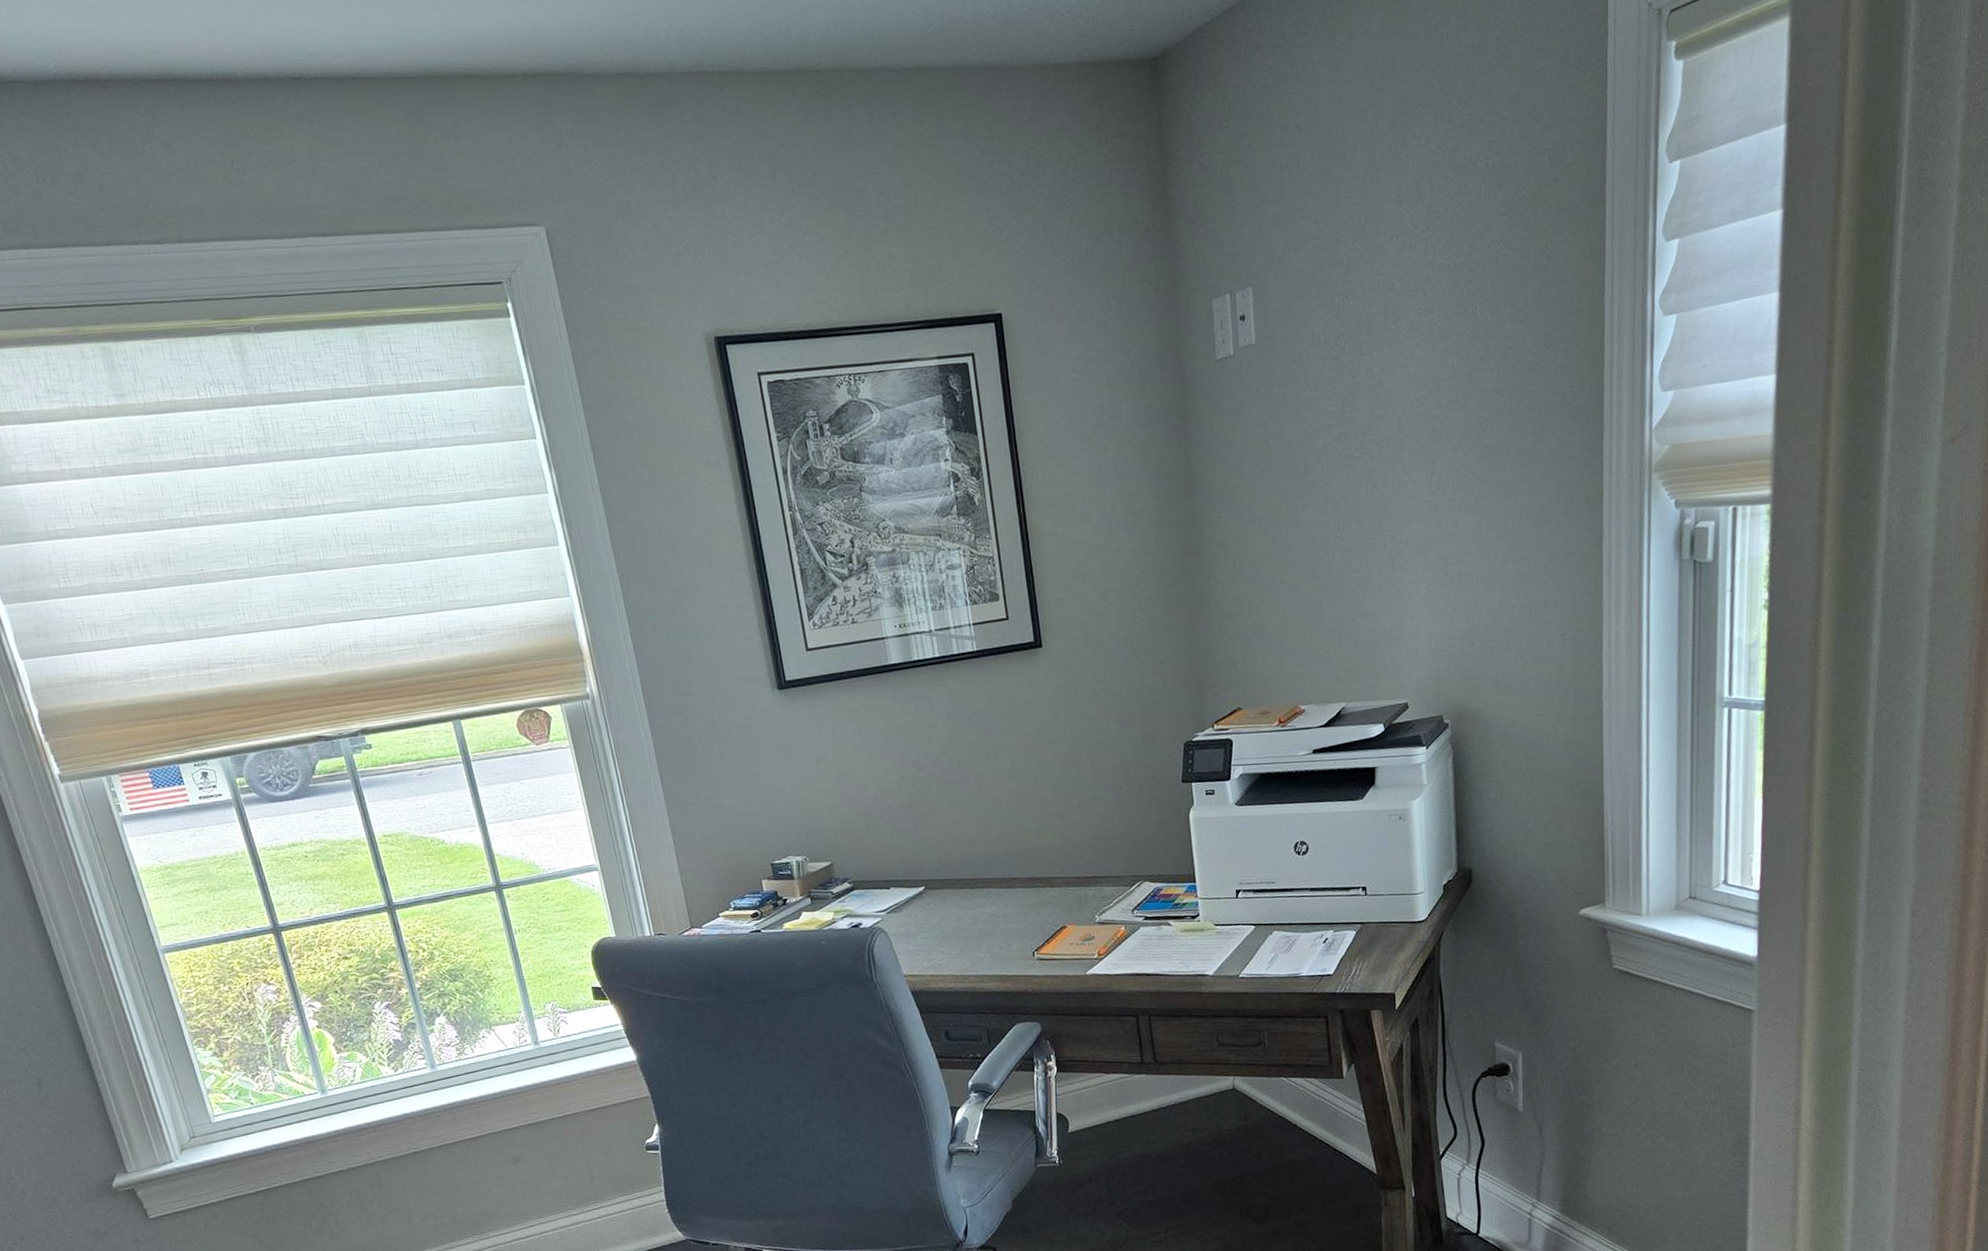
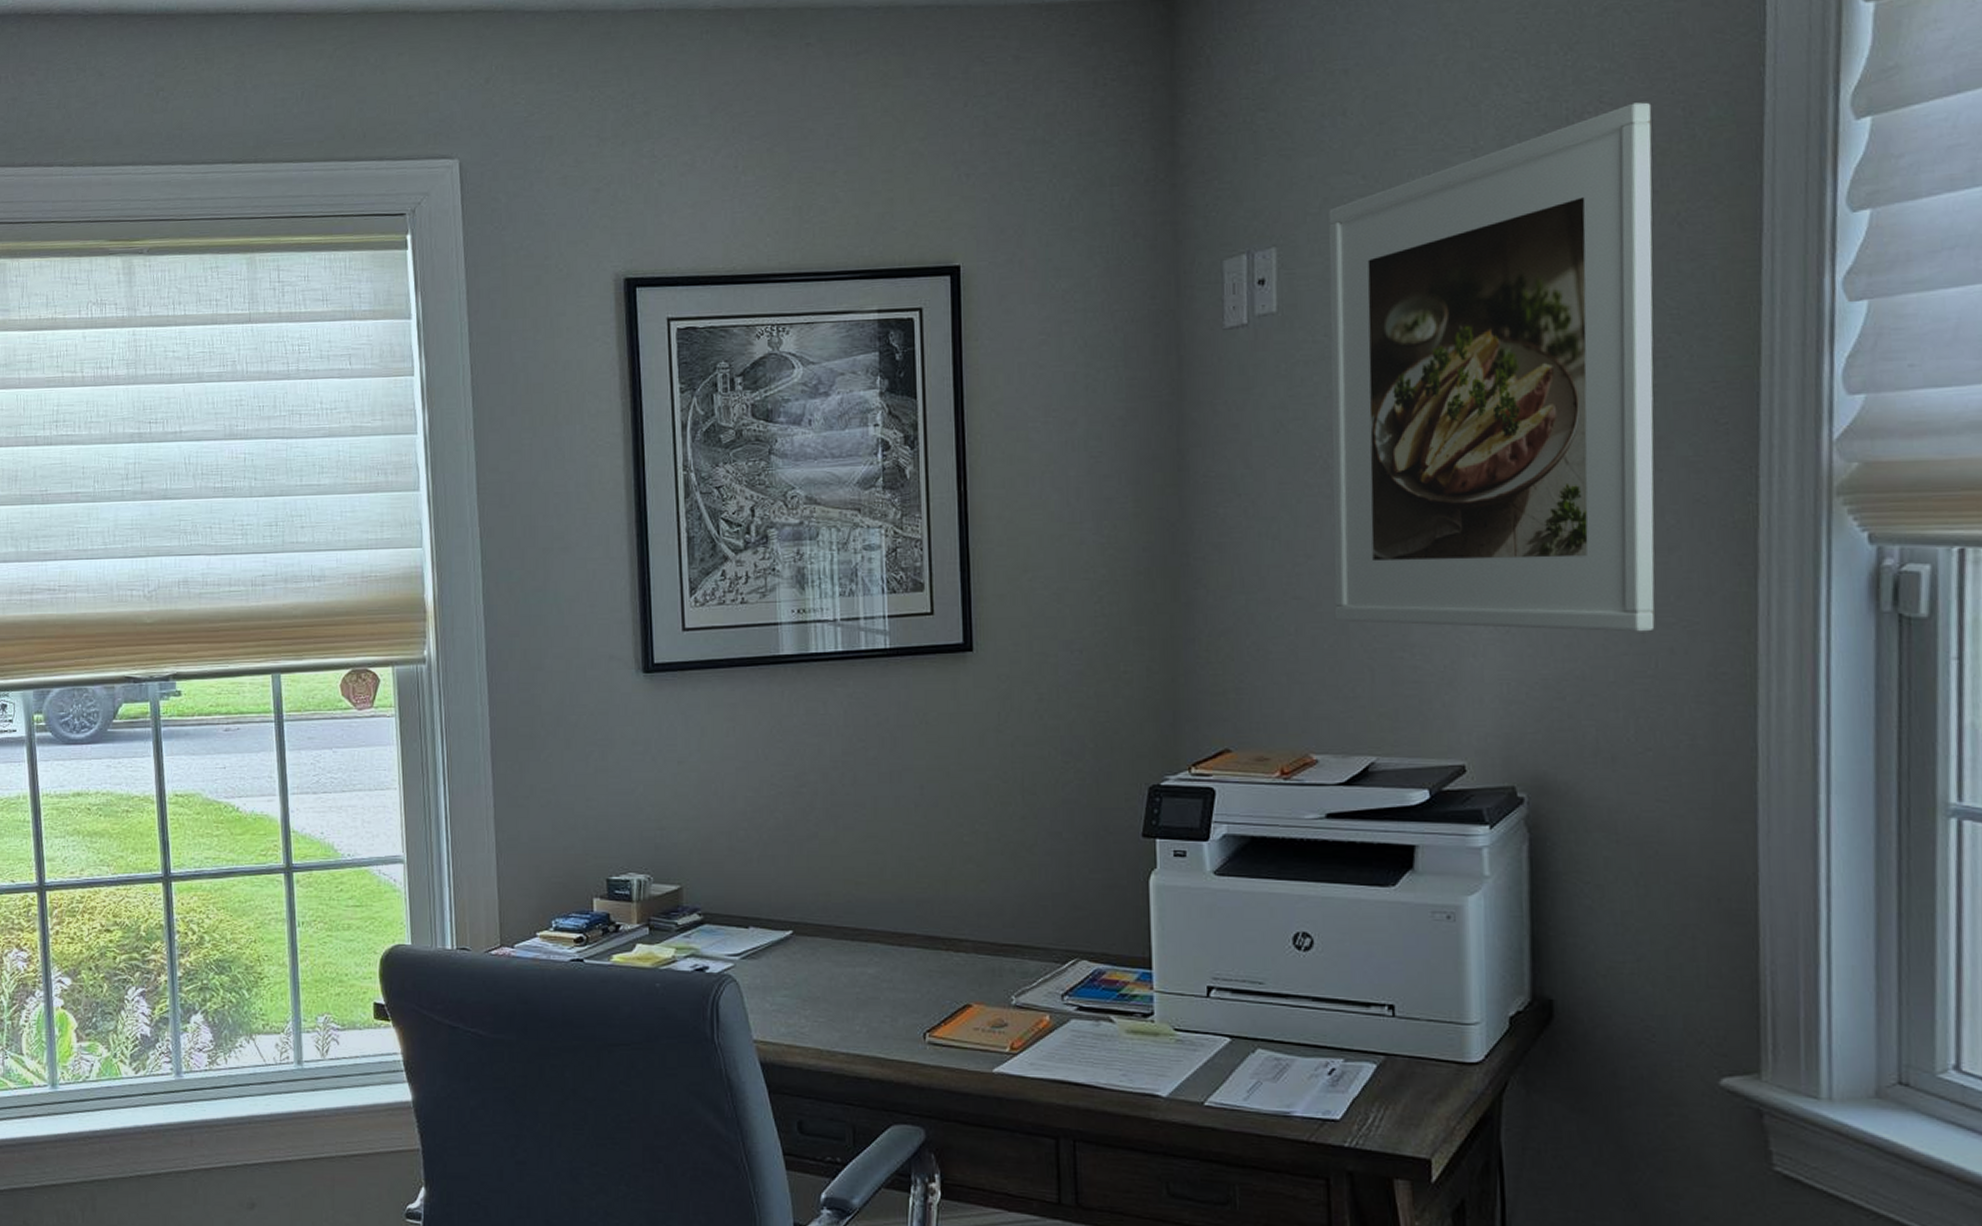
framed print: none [1290,150,1534,599] -> present [1328,102,1655,632]

